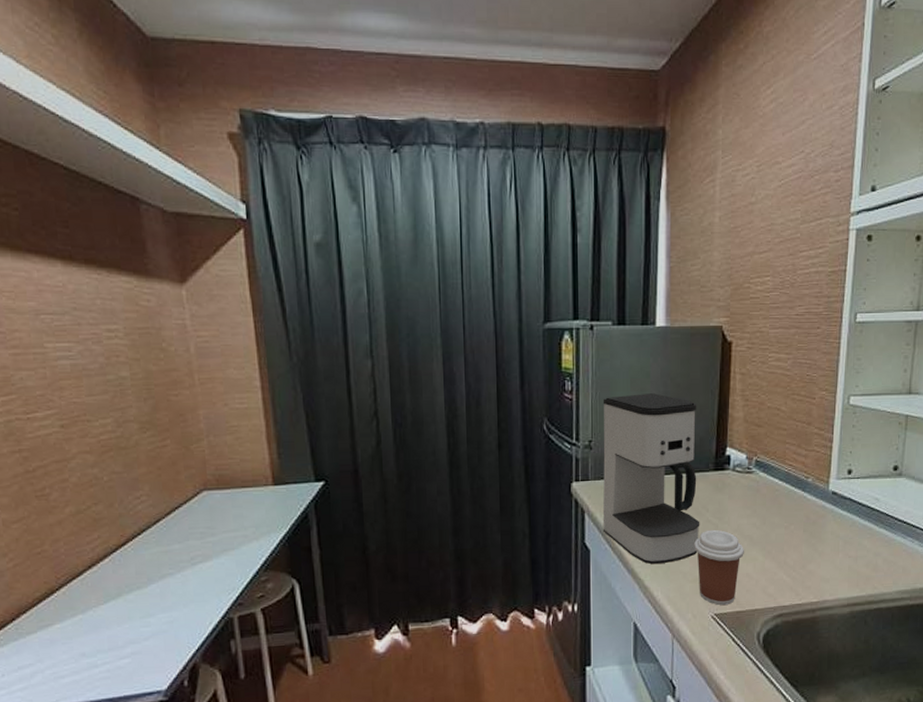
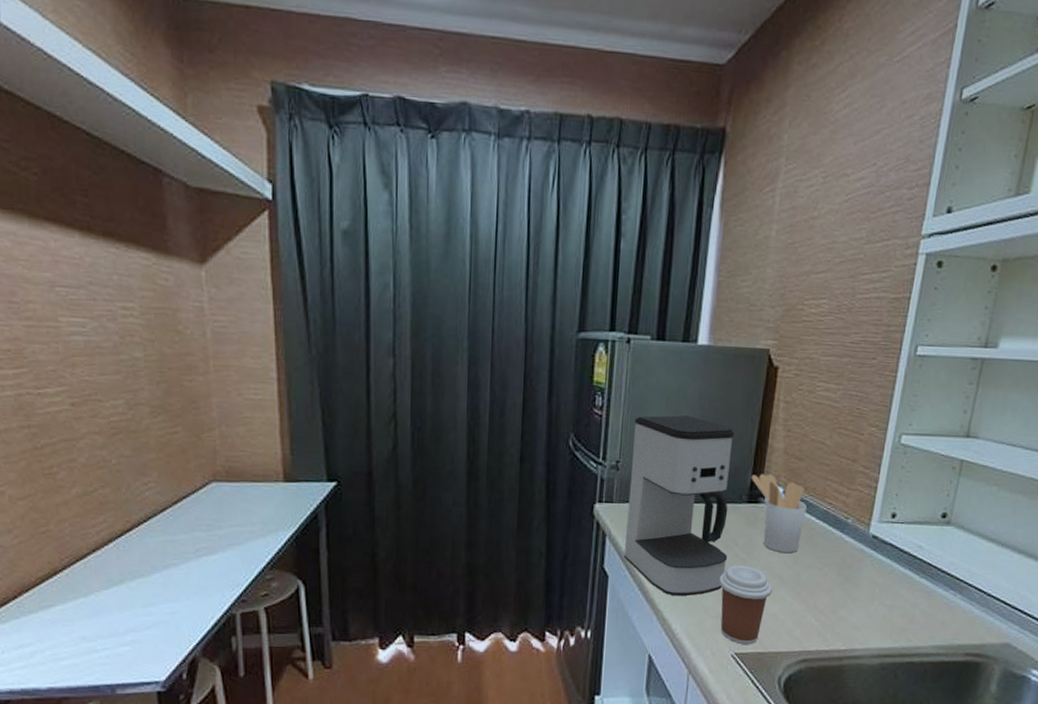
utensil holder: none [715,442,769,516] -> present [751,474,807,554]

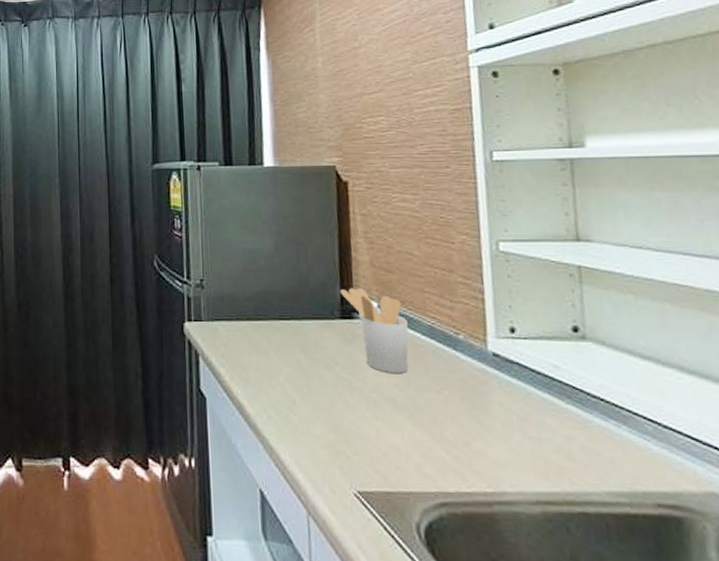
coffee maker: present [623,415,735,596] -> none [213,233,330,421]
coffee cup: present [719,564,772,644] -> none [324,386,388,481]

